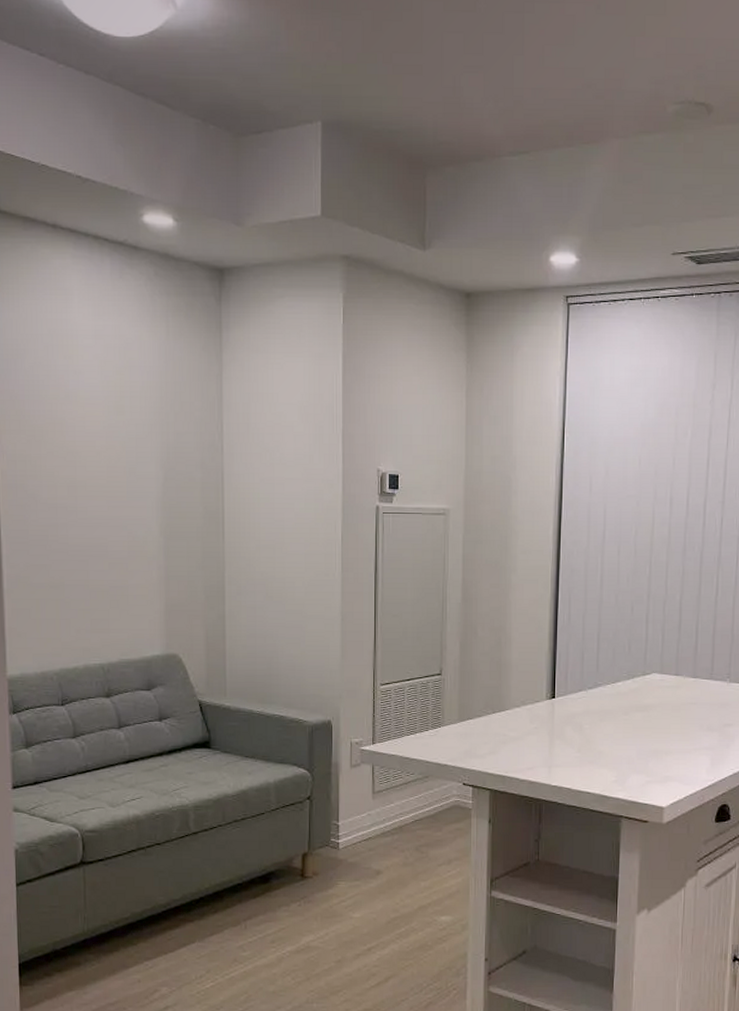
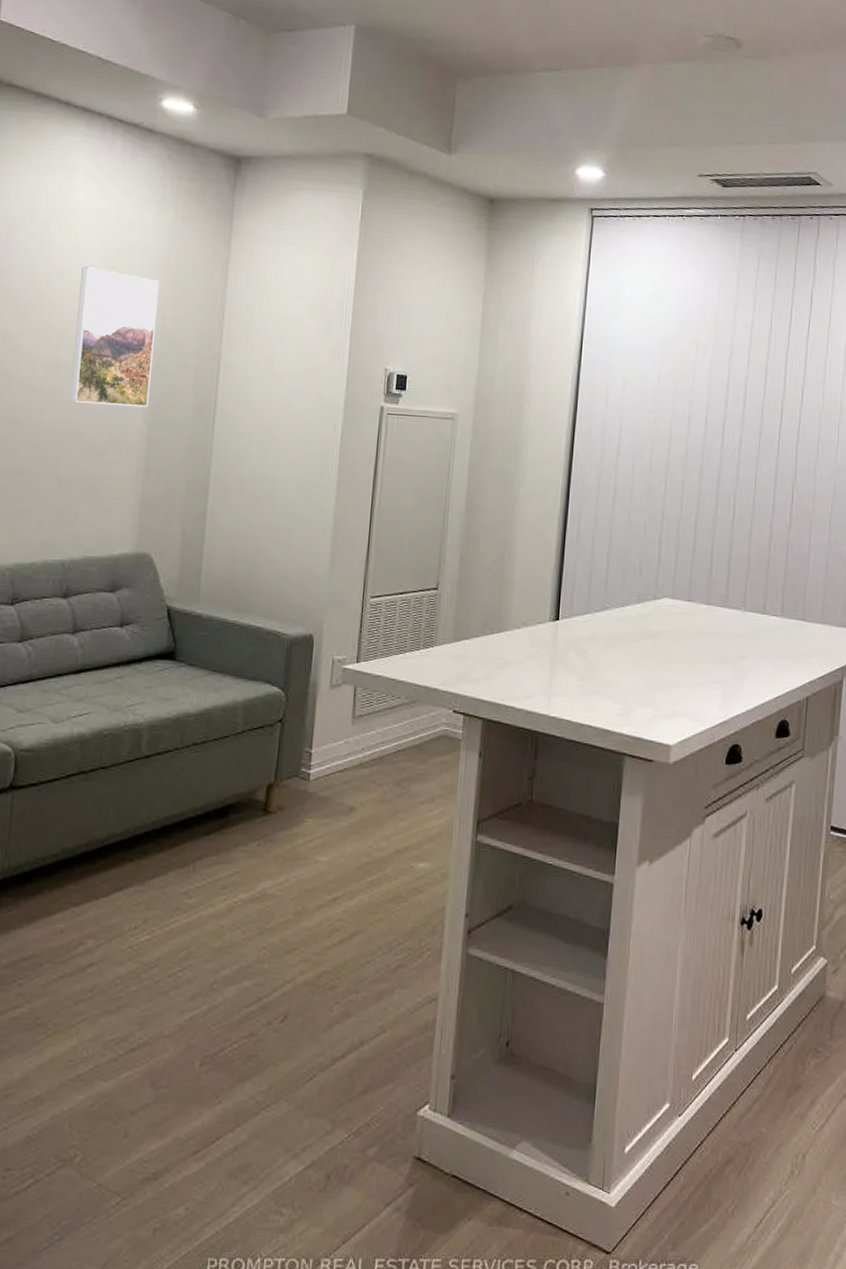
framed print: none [87,388,162,520] -> present [69,266,159,408]

